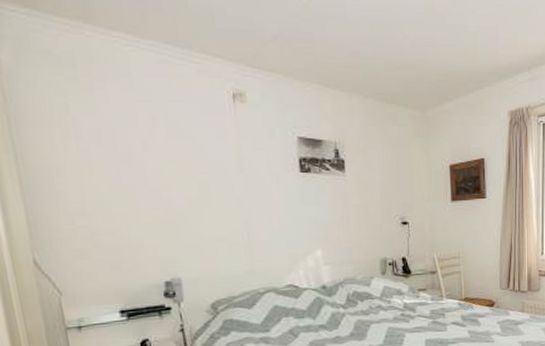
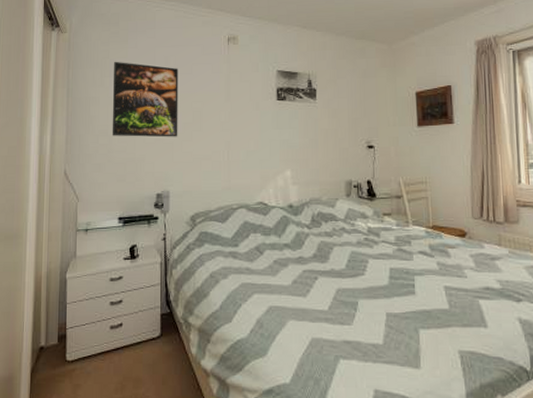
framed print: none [78,118,183,216] -> present [112,61,179,137]

